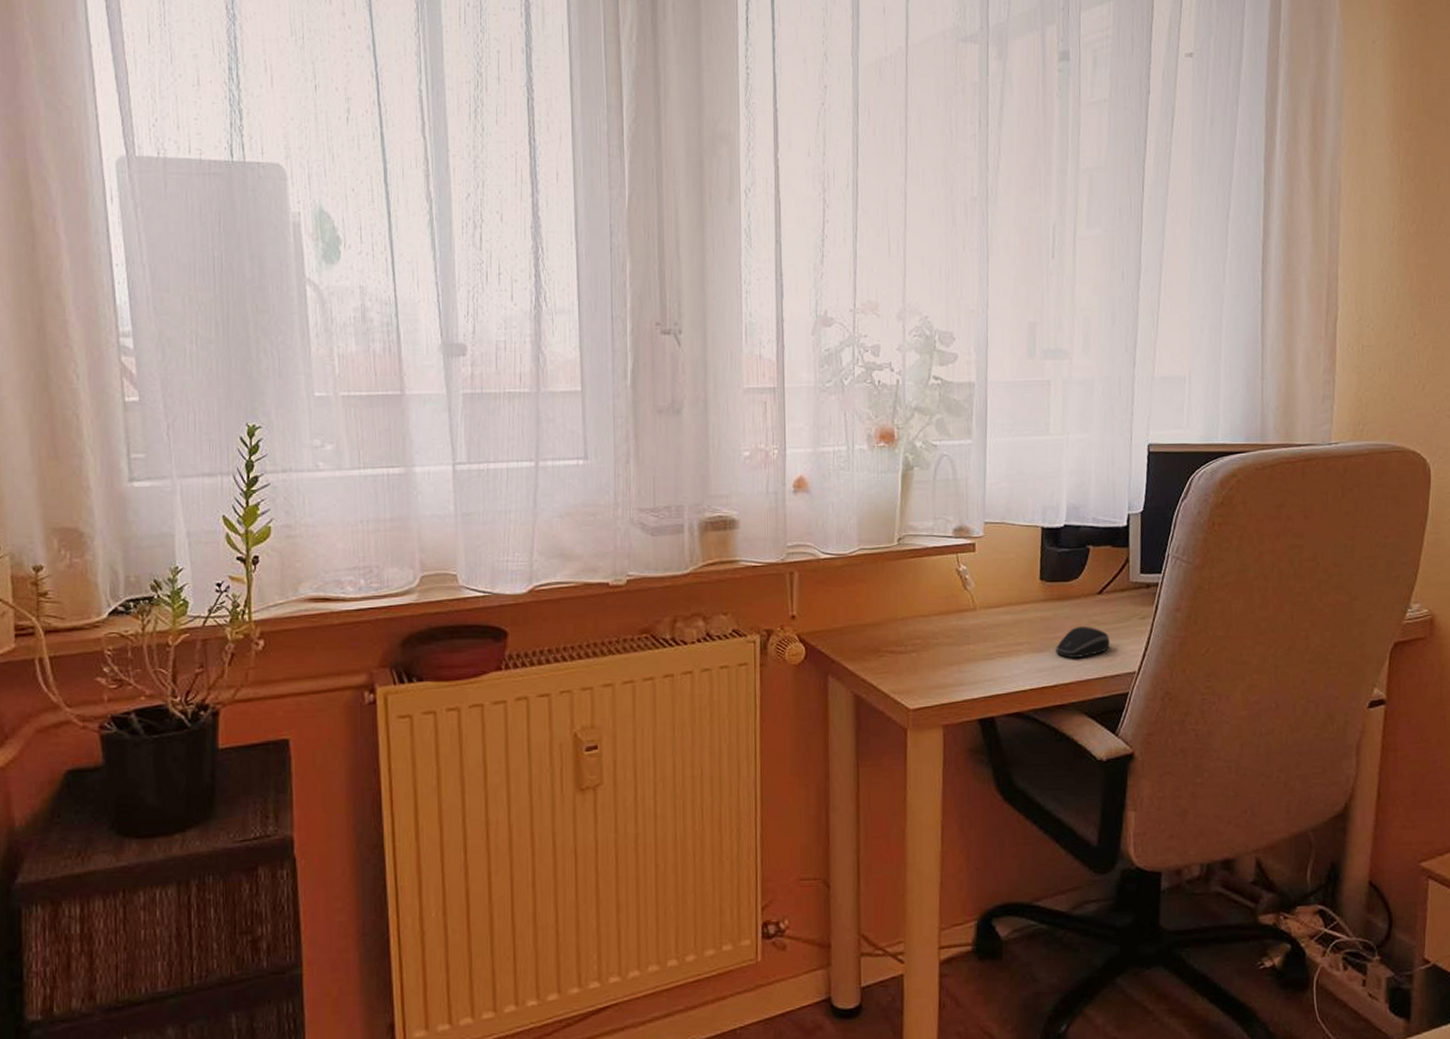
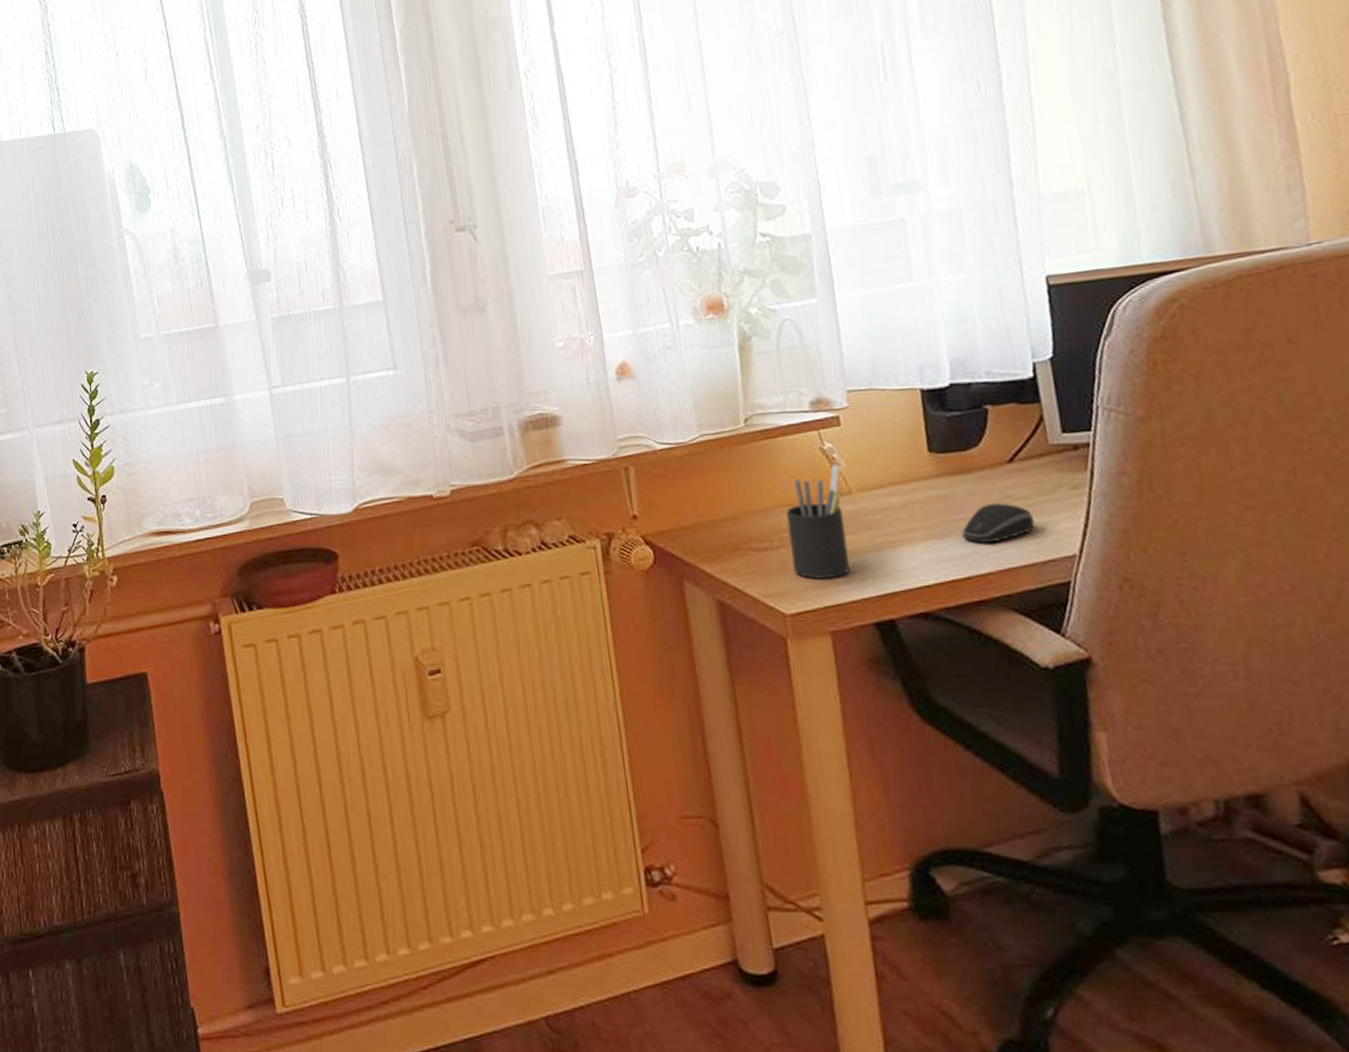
pen holder: none [920,584,970,680] -> present [785,464,850,579]

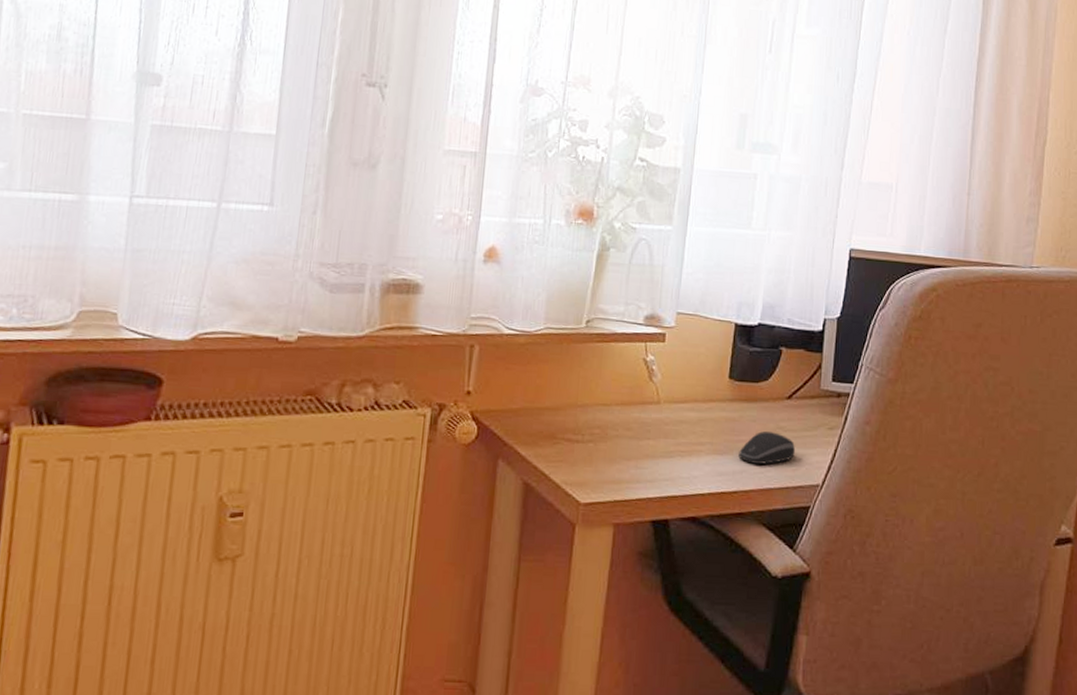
pen holder: present [785,464,850,579] -> none [596,375,656,476]

